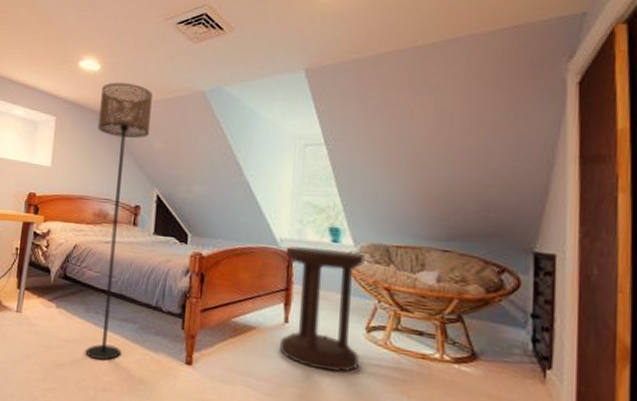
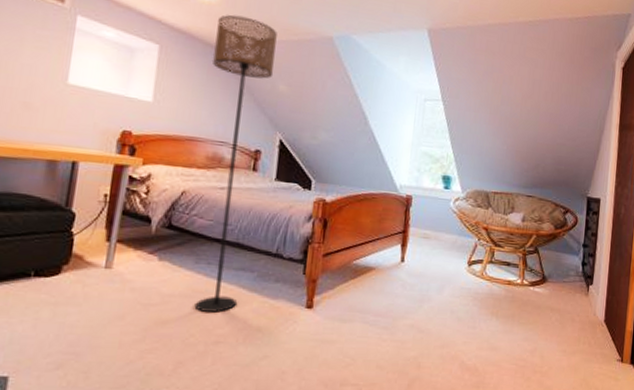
side table: present [280,246,365,372] -> none [396,192,470,302]

